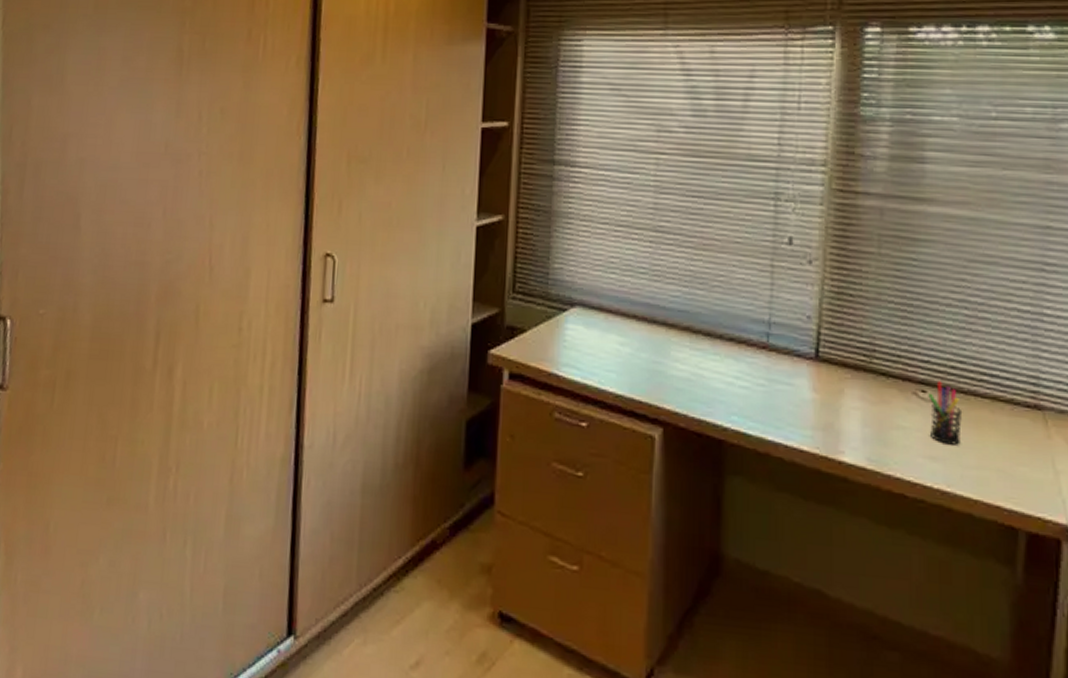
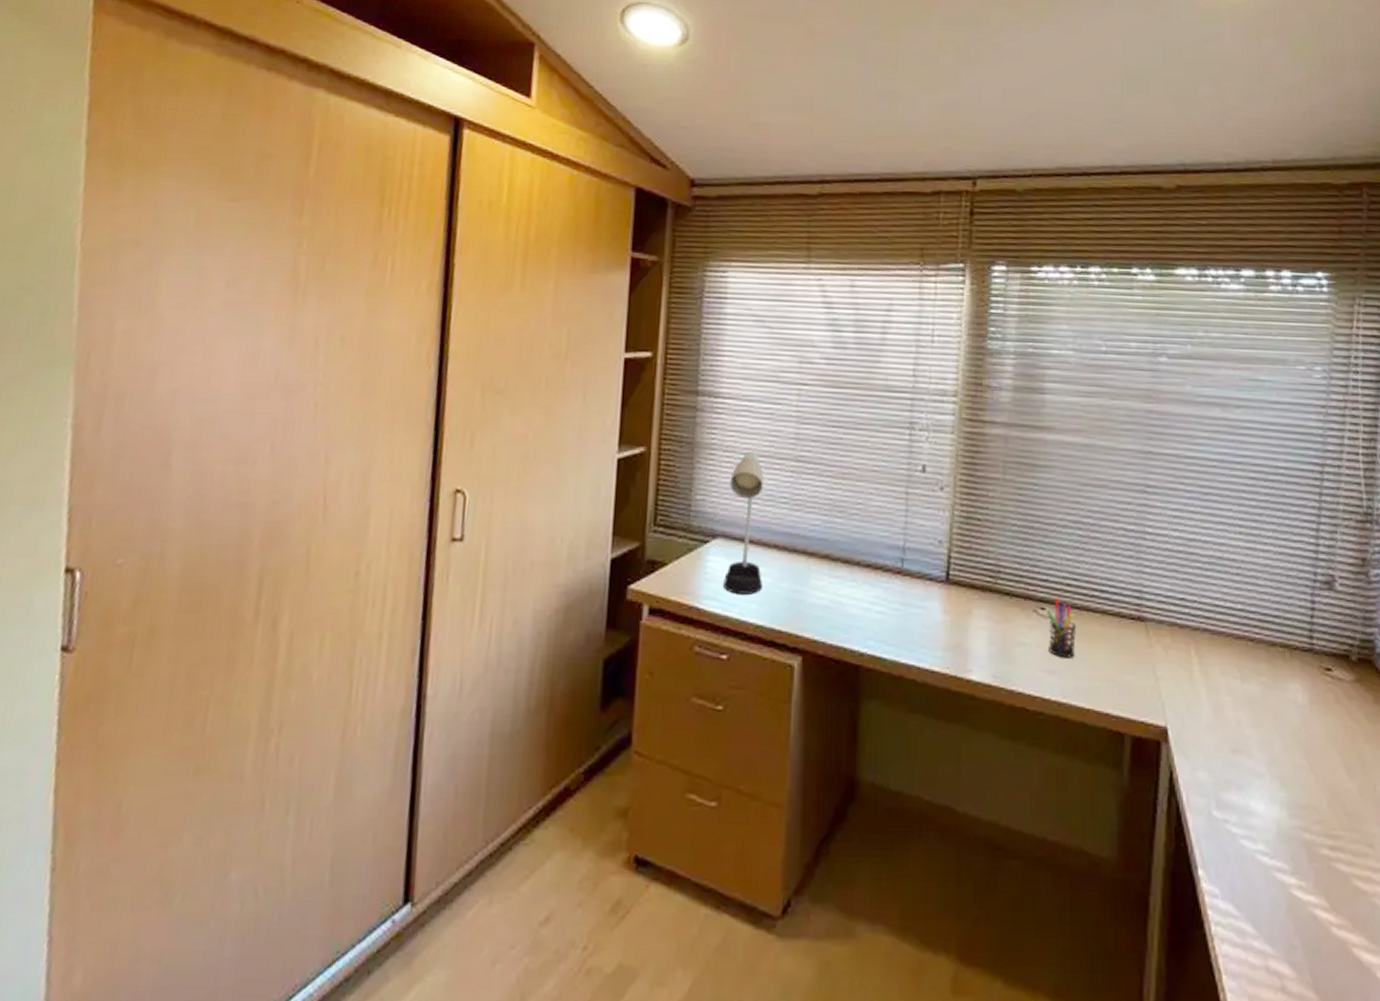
desk lamp: none [581,221,621,364] -> present [722,452,764,595]

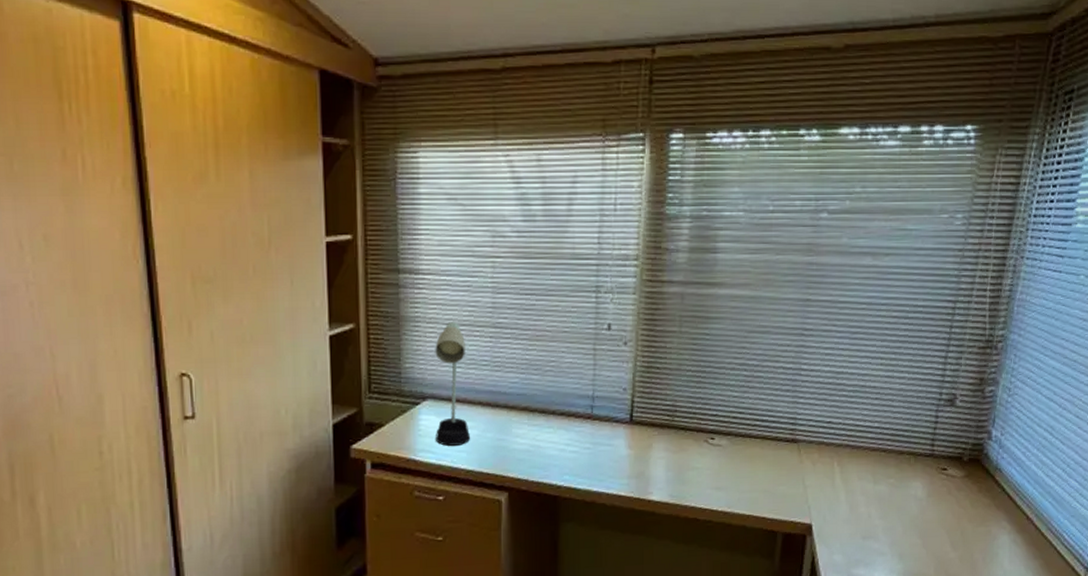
pen holder: present [1047,598,1077,658] -> none [716,429,741,477]

